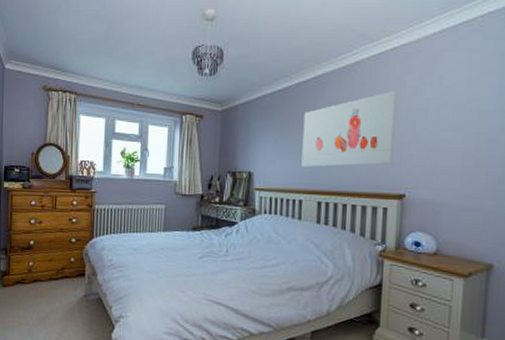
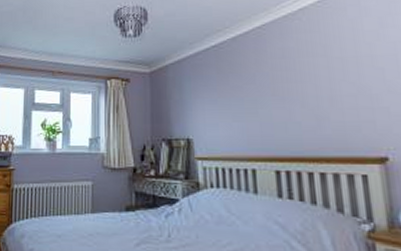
wall art: present [301,91,397,168] -> none [245,37,364,130]

